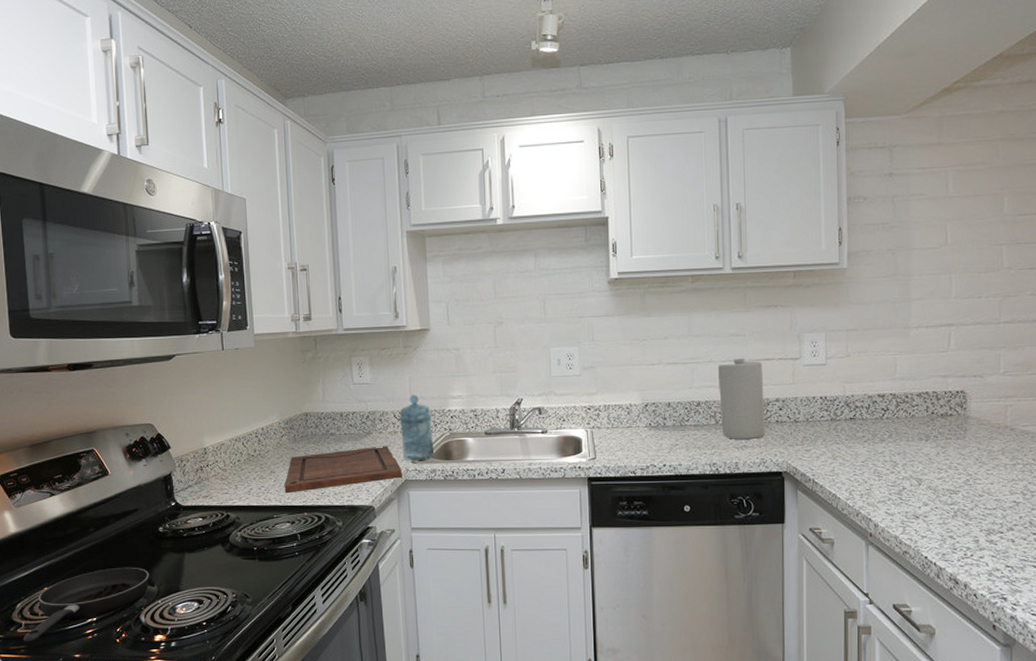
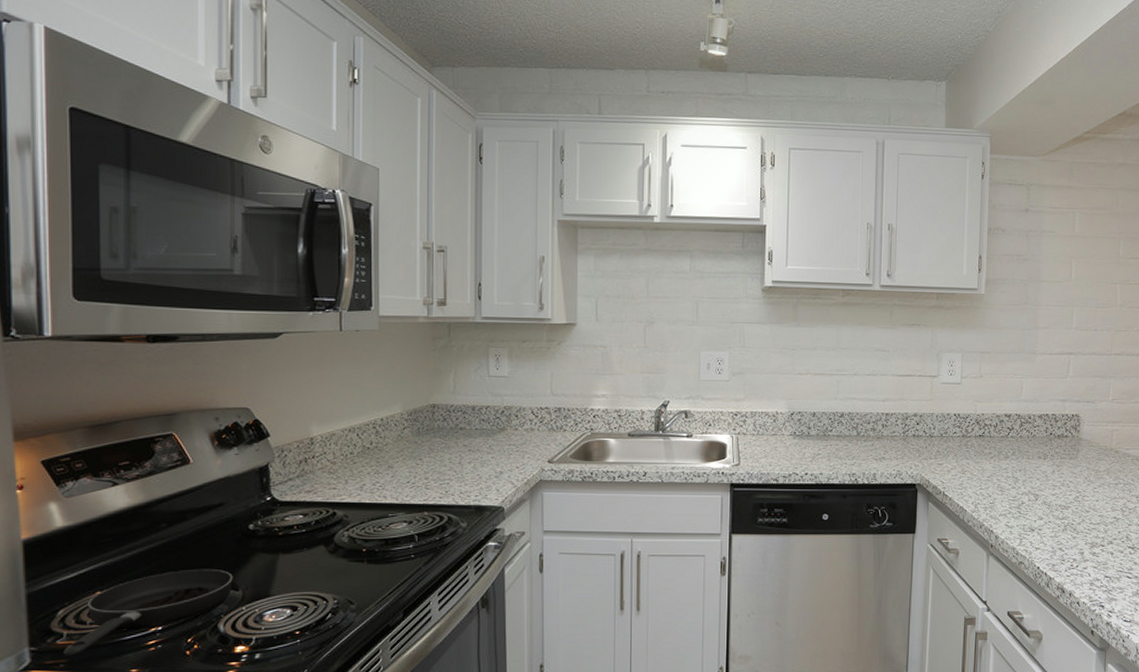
cutting board: present [284,445,402,494] -> none [403,443,537,491]
canister: present [399,395,435,462] -> none [537,391,574,461]
paper towel holder: present [718,357,765,439] -> none [862,372,904,451]

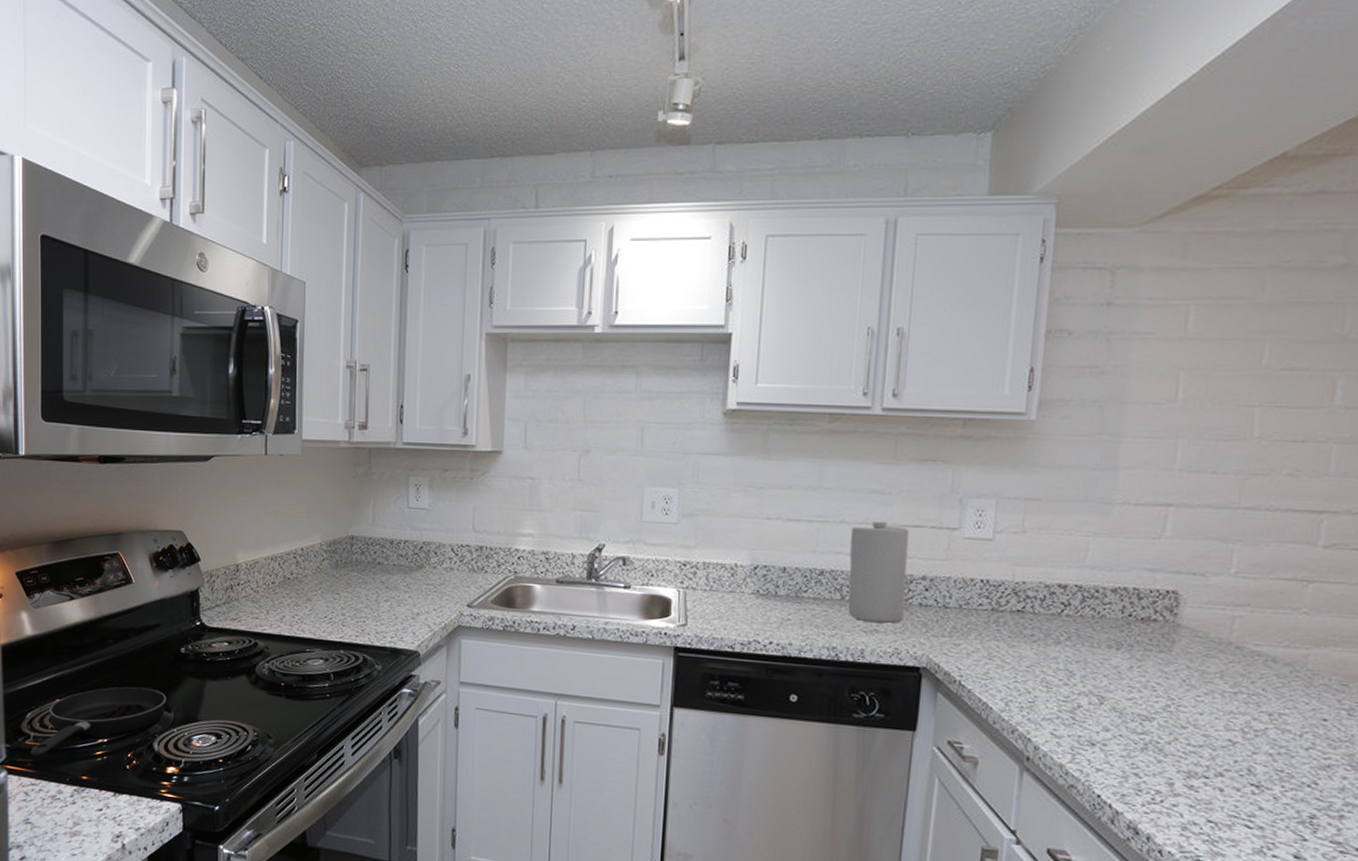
paper towel holder: none [862,372,904,451] -> present [847,521,909,623]

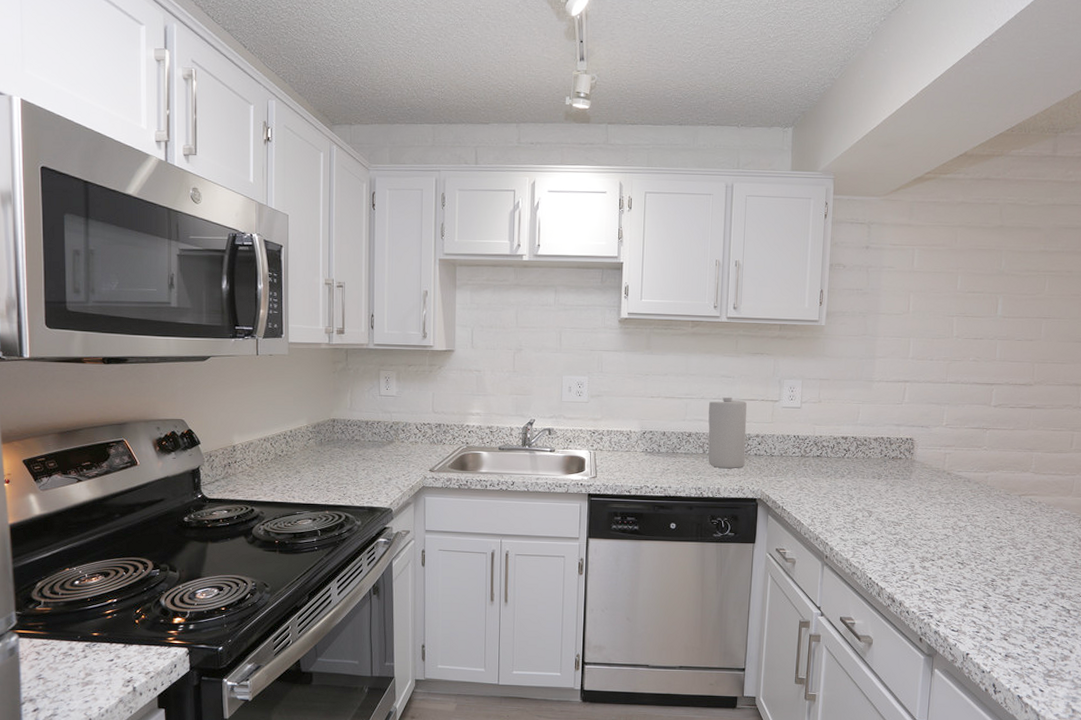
frying pan: present [31,686,166,756] -> none [42,552,172,619]

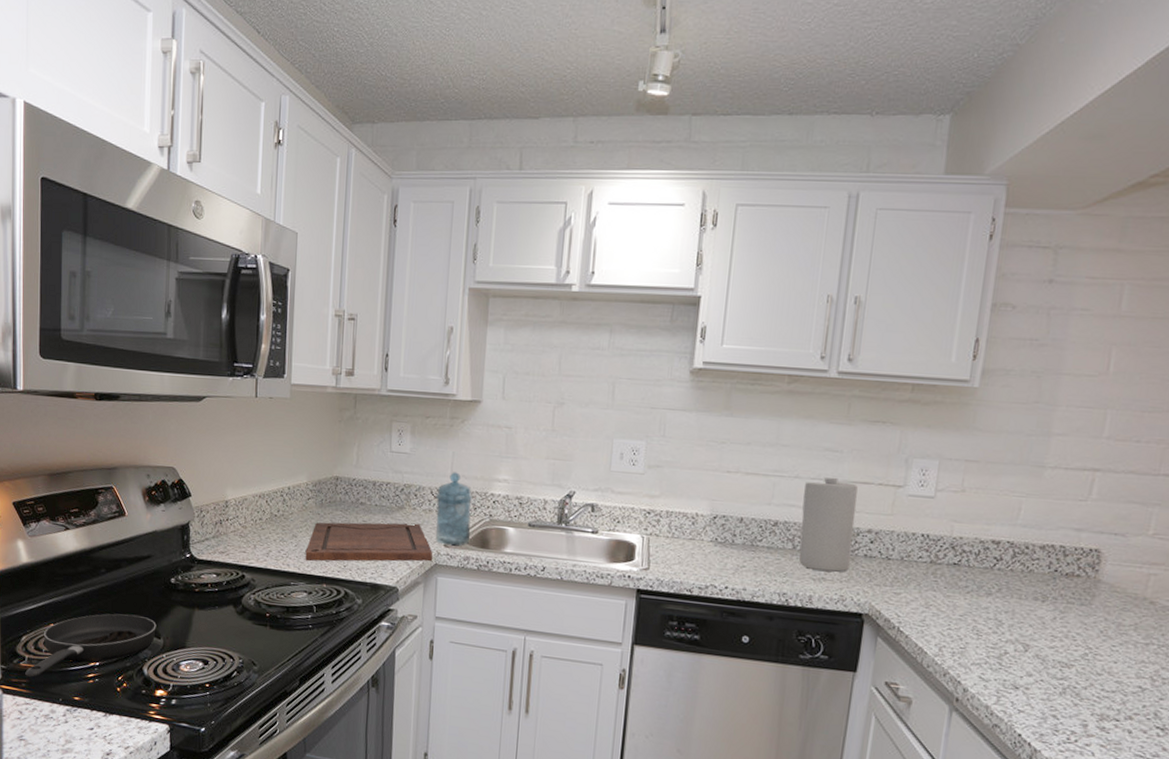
frying pan: none [42,552,172,619] -> present [25,613,156,677]
cutting board: none [308,454,420,493] -> present [305,522,432,562]
canister: none [421,409,452,470] -> present [436,472,473,546]

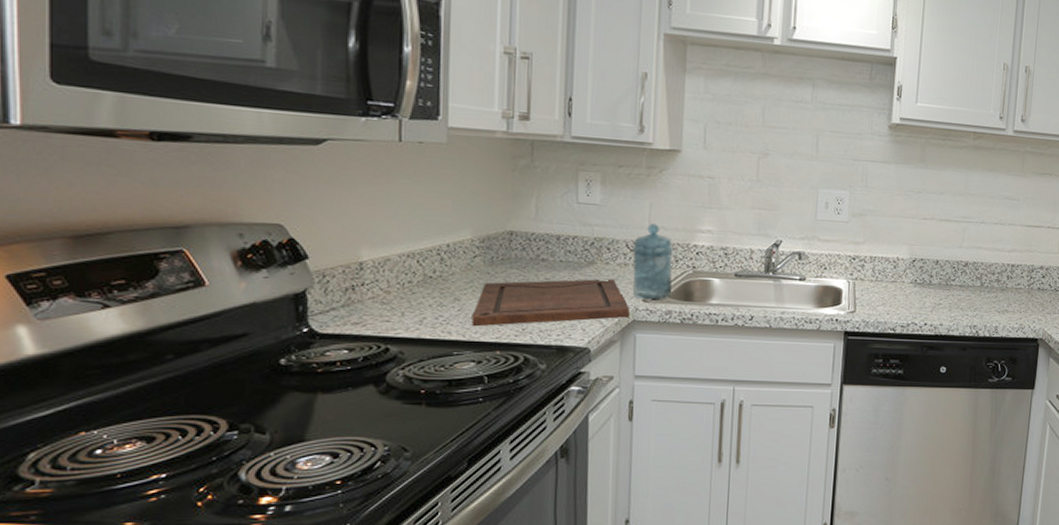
frying pan: present [25,613,156,677] -> none [35,408,259,506]
paper towel holder: present [798,477,858,572] -> none [986,222,1032,304]

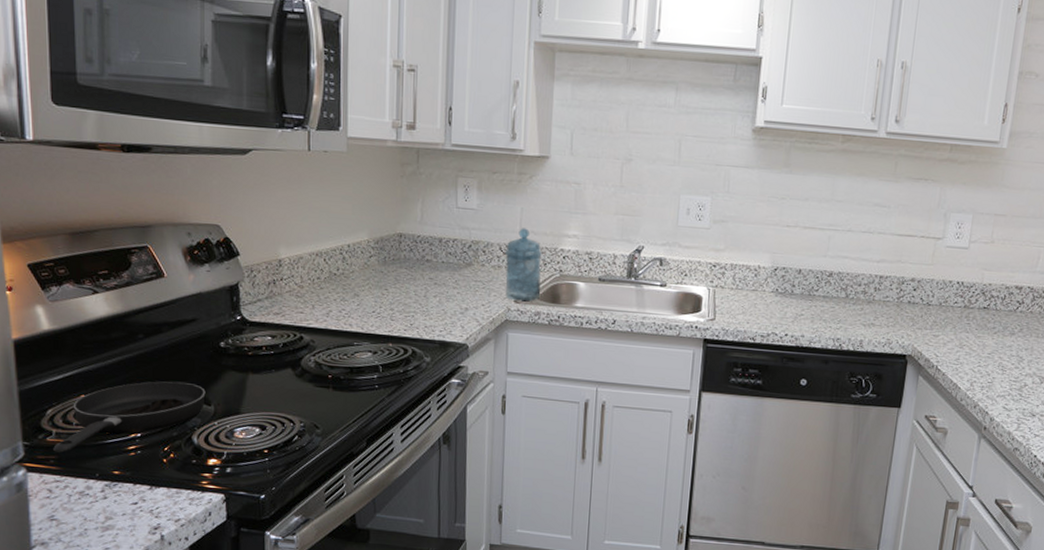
frying pan: none [35,408,259,506] -> present [53,381,206,453]
cutting board: present [471,278,630,327] -> none [368,279,503,321]

